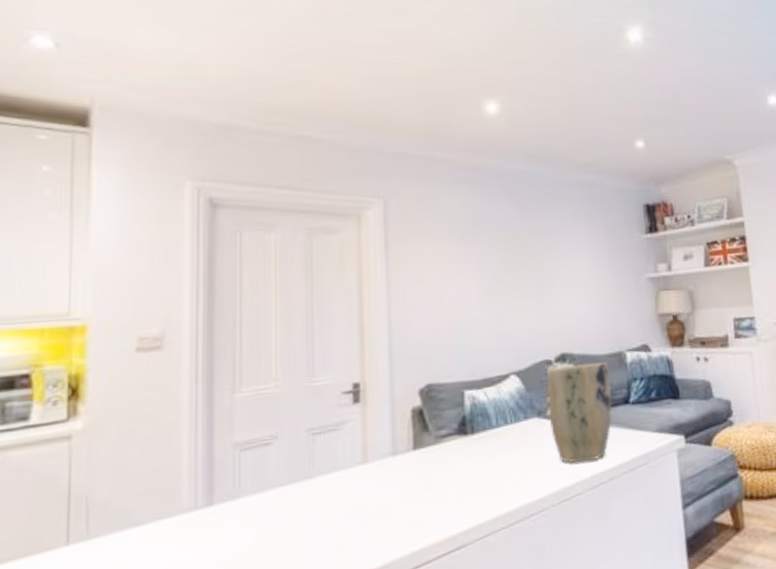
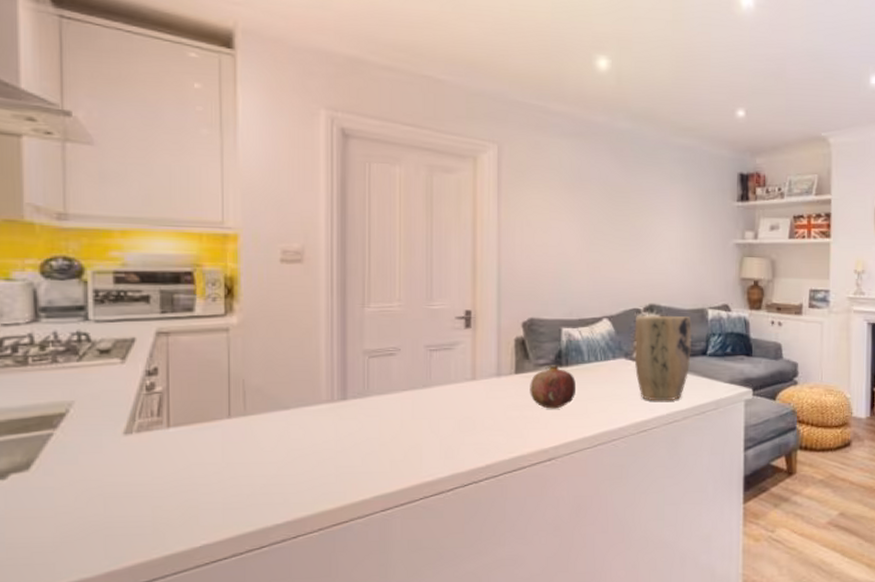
fruit: none [431,433,484,487] -> present [530,365,575,409]

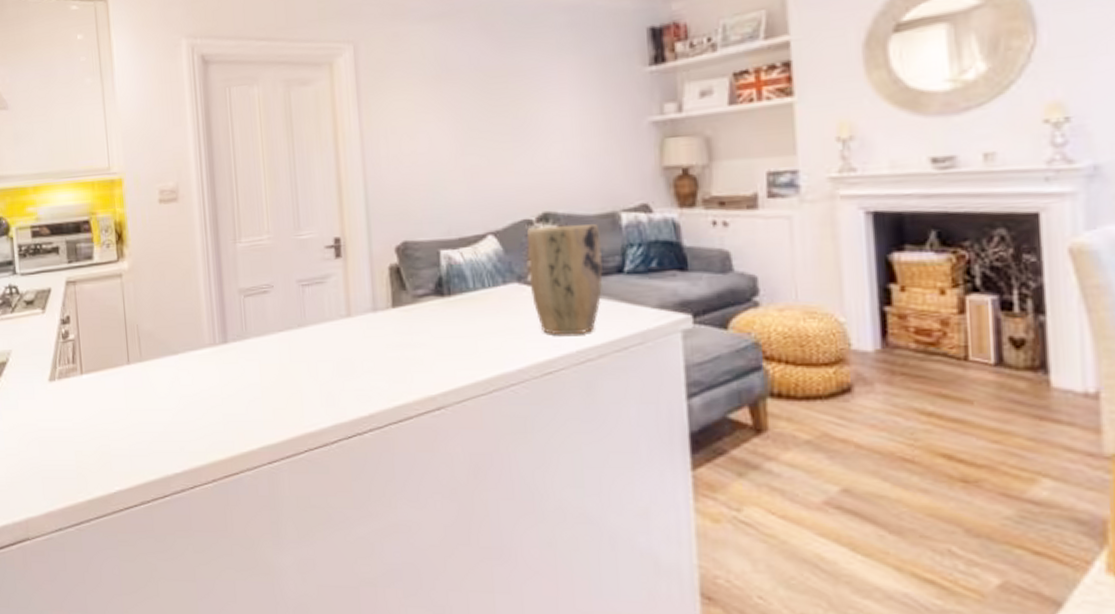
fruit: present [530,365,575,409] -> none [409,295,462,348]

